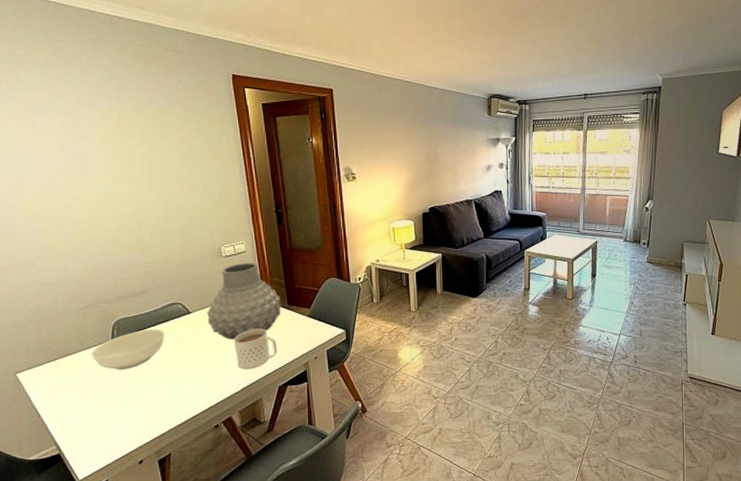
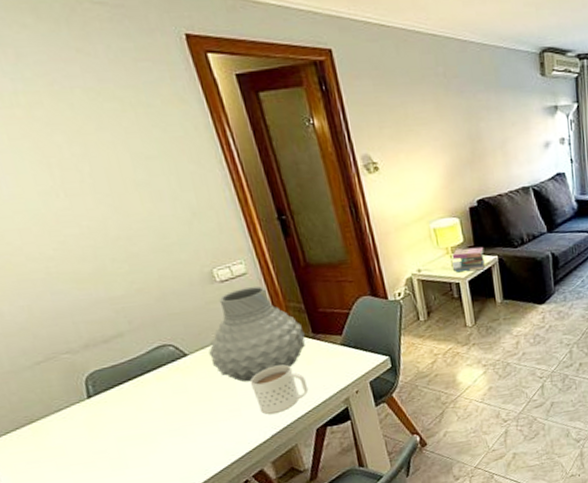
bowl: present [91,329,165,369] -> none [63,378,159,433]
books: none [405,245,431,265] -> present [452,246,485,273]

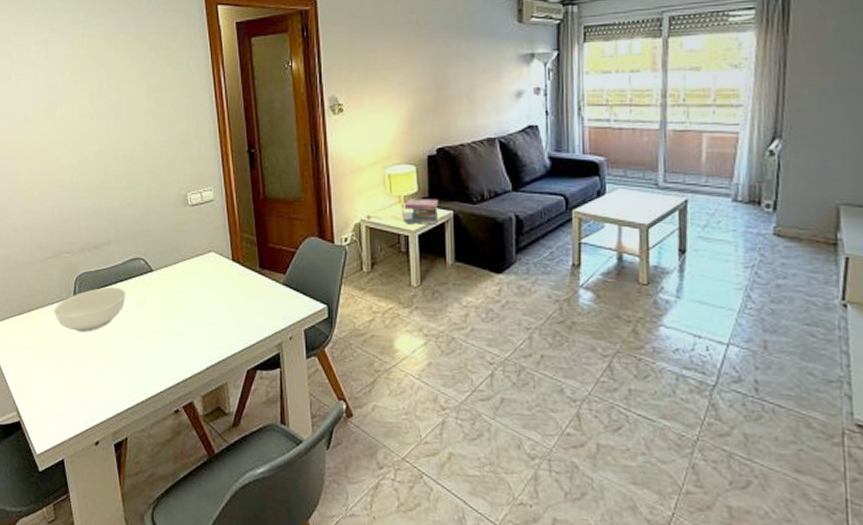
bowl: none [63,378,159,433] -> present [54,287,126,332]
vase: present [209,285,306,382] -> none [170,213,253,307]
mug: present [250,364,309,414] -> none [199,295,247,344]

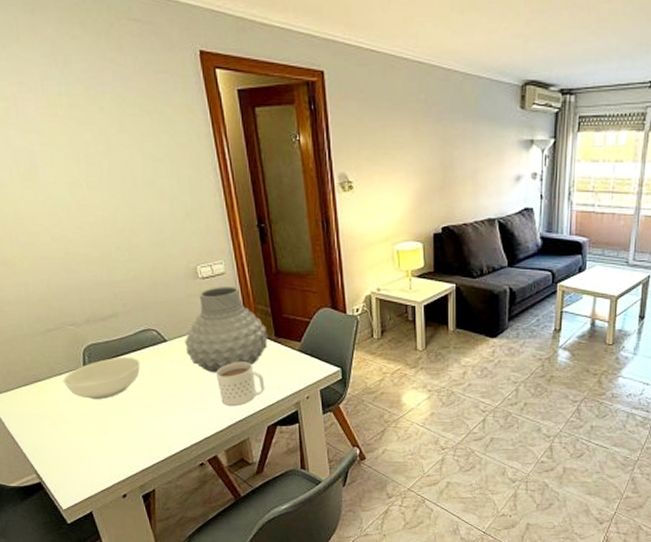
vase: none [170,213,253,307] -> present [185,285,269,373]
mug: none [199,295,247,344] -> present [216,362,265,405]
books: present [404,199,439,225] -> none [411,273,443,297]

